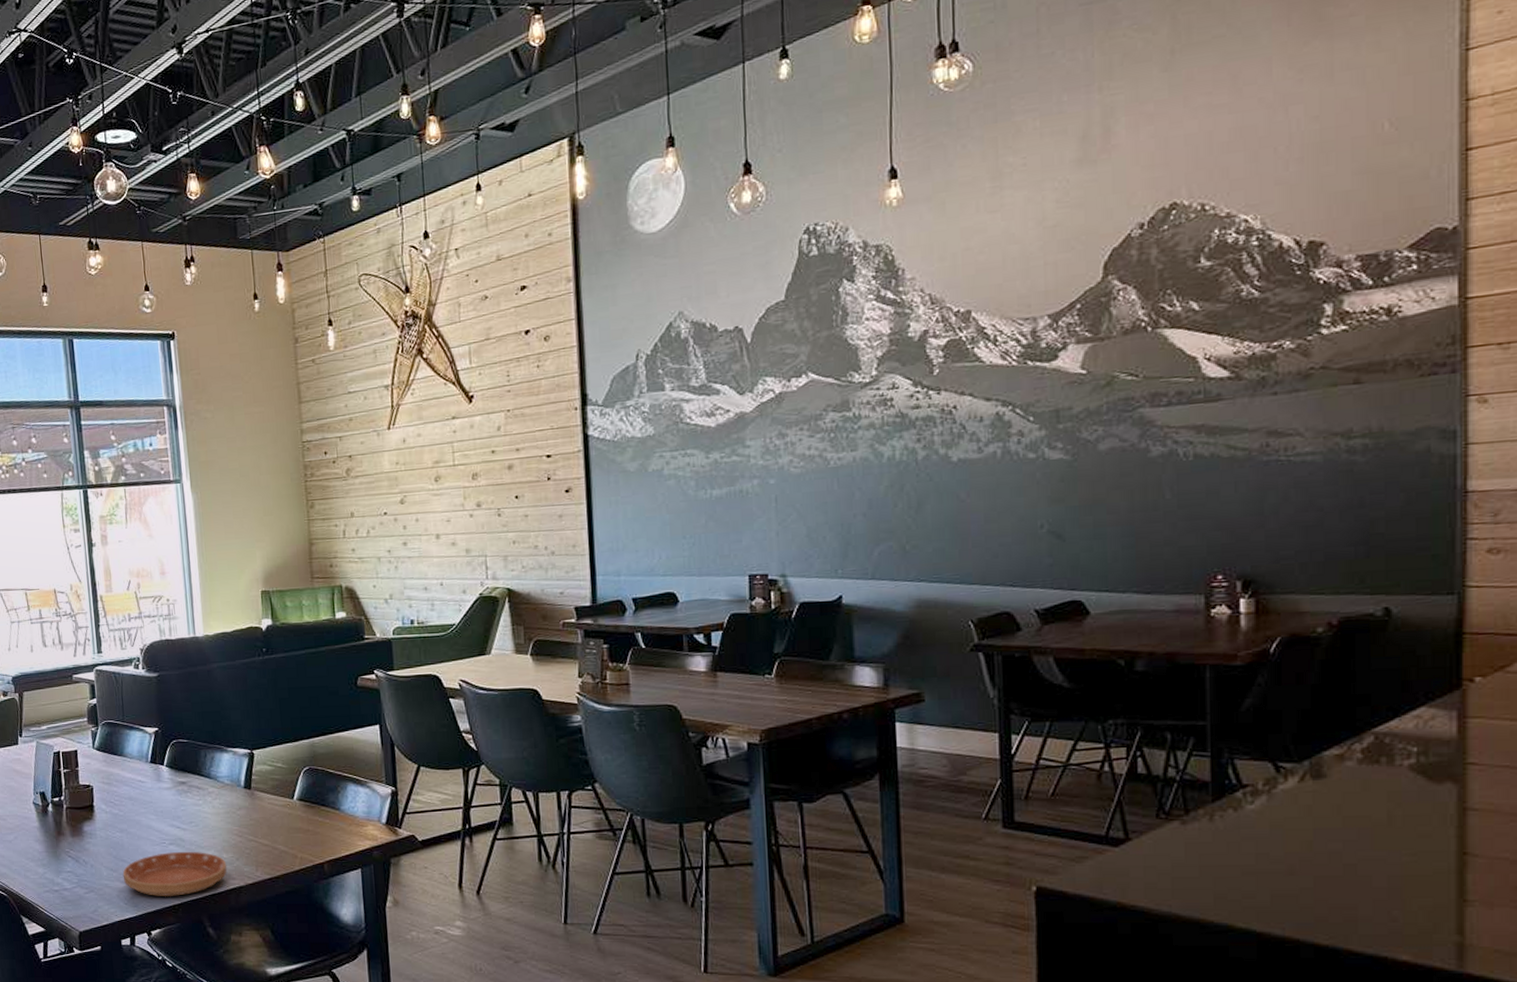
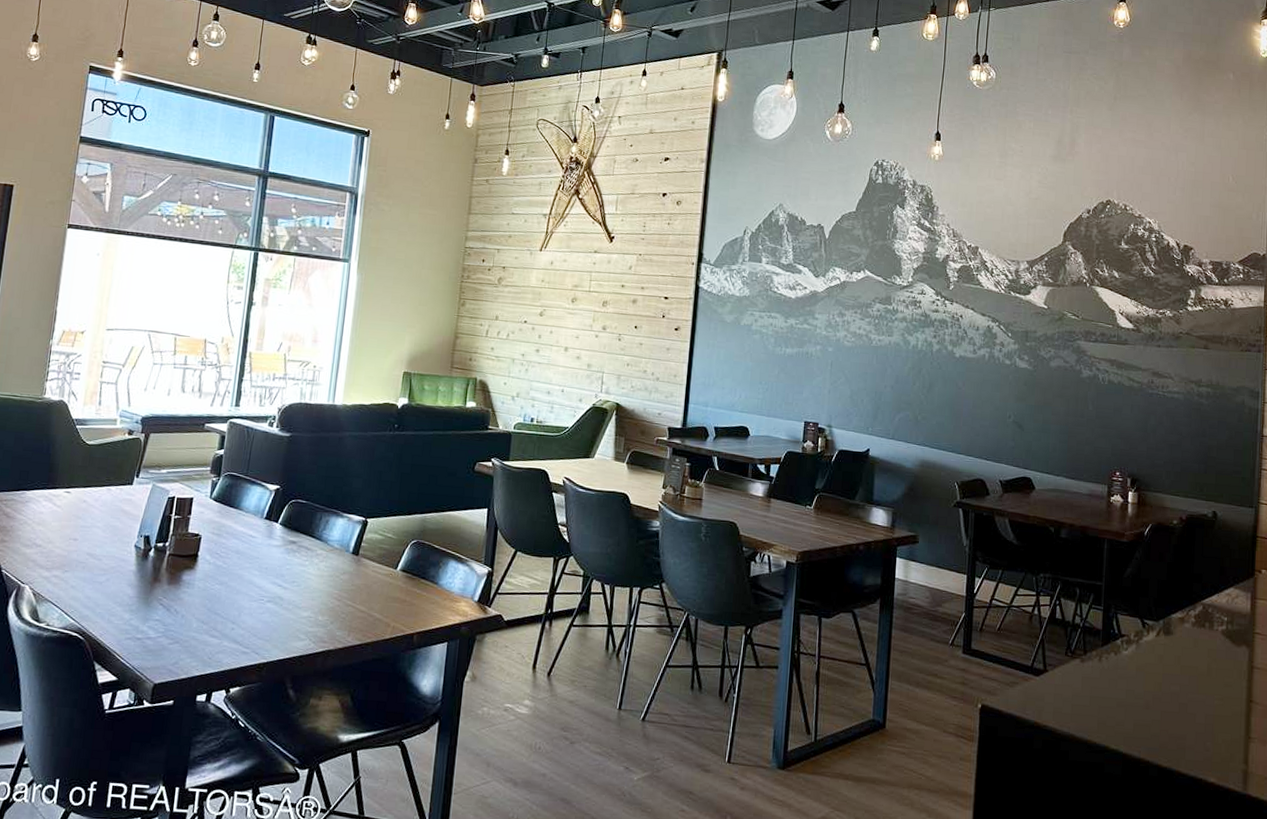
saucer: present [122,851,227,896] -> none [212,609,321,655]

